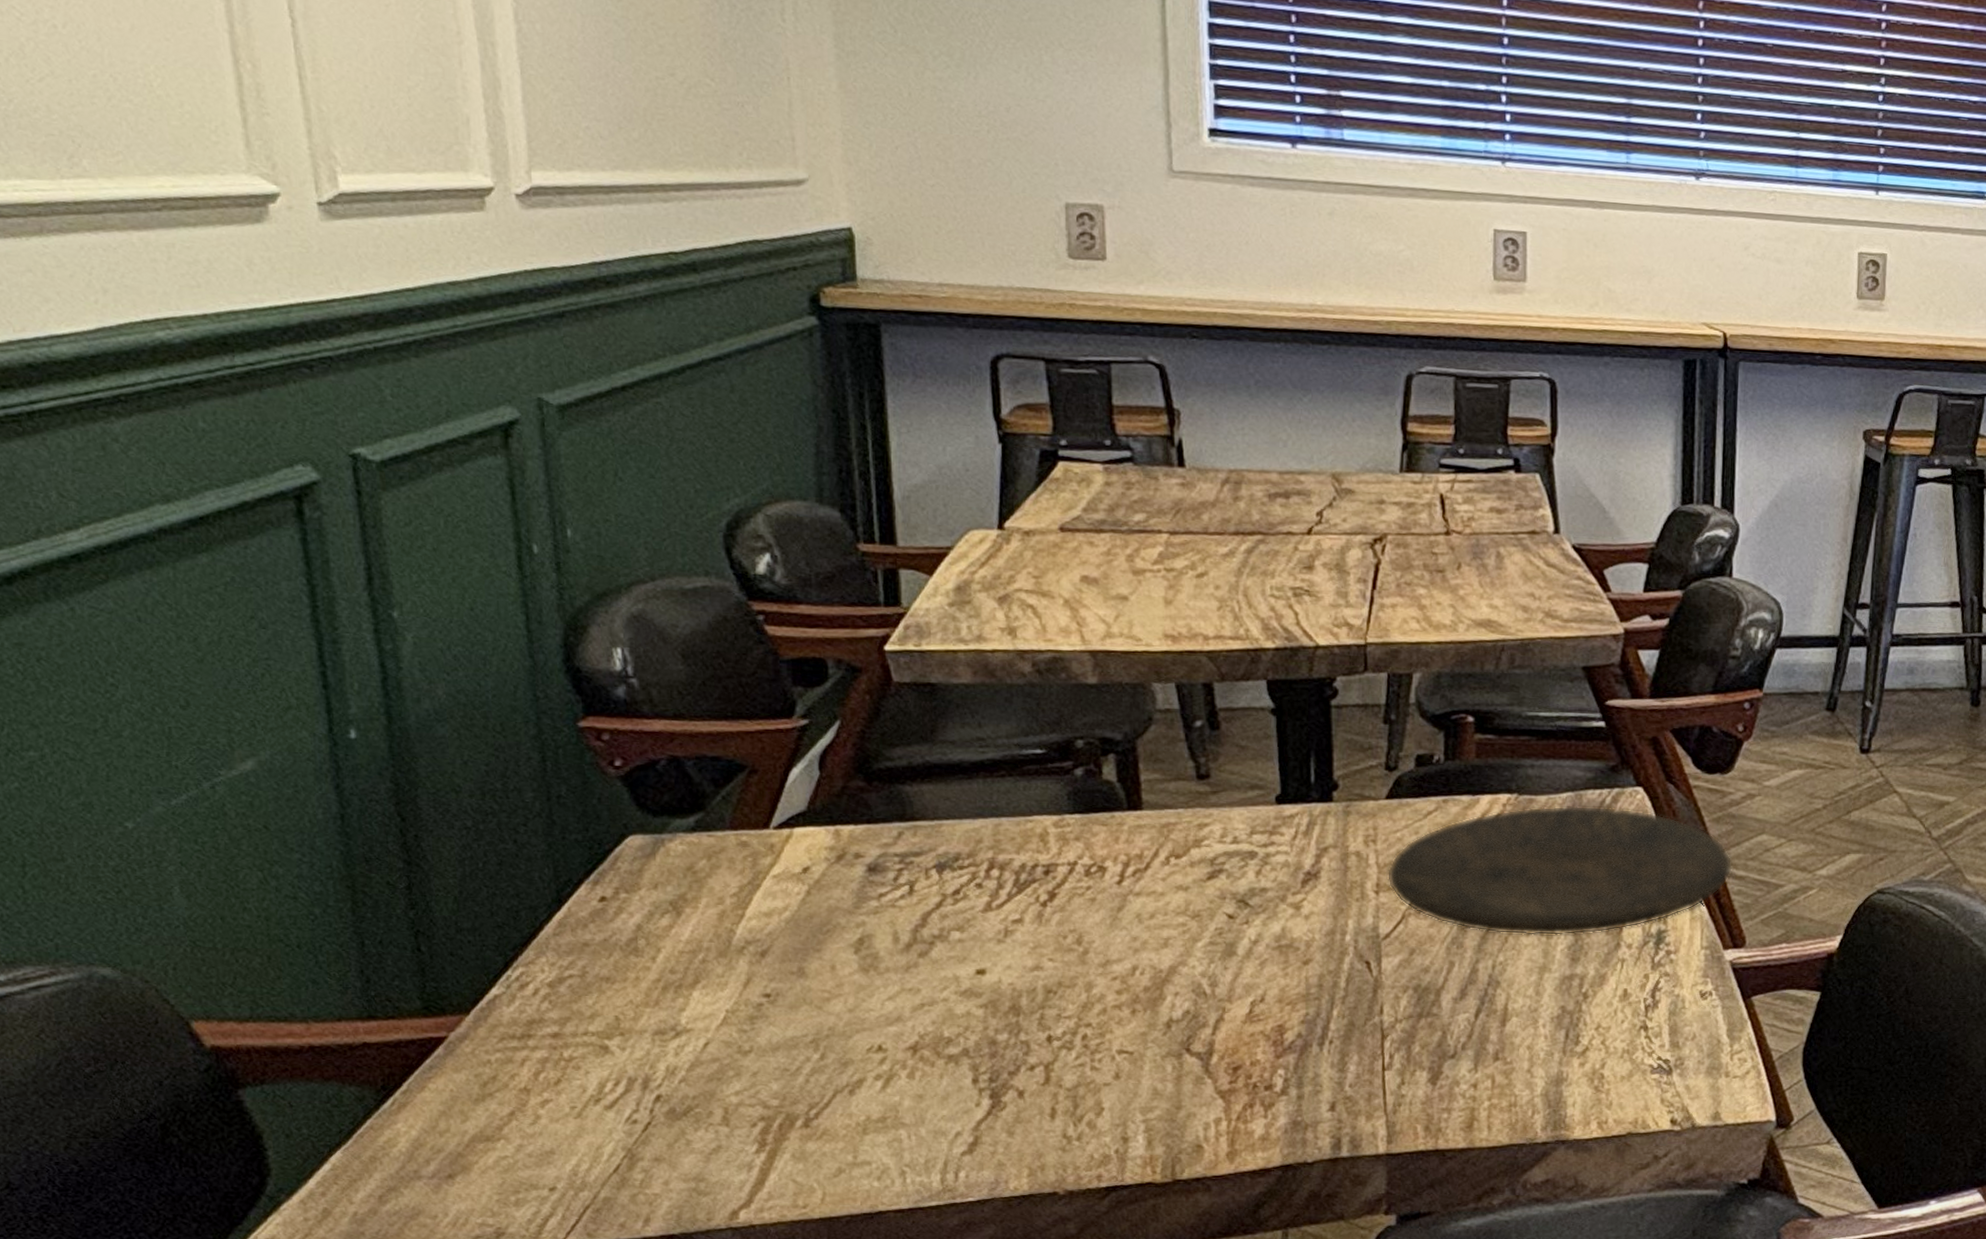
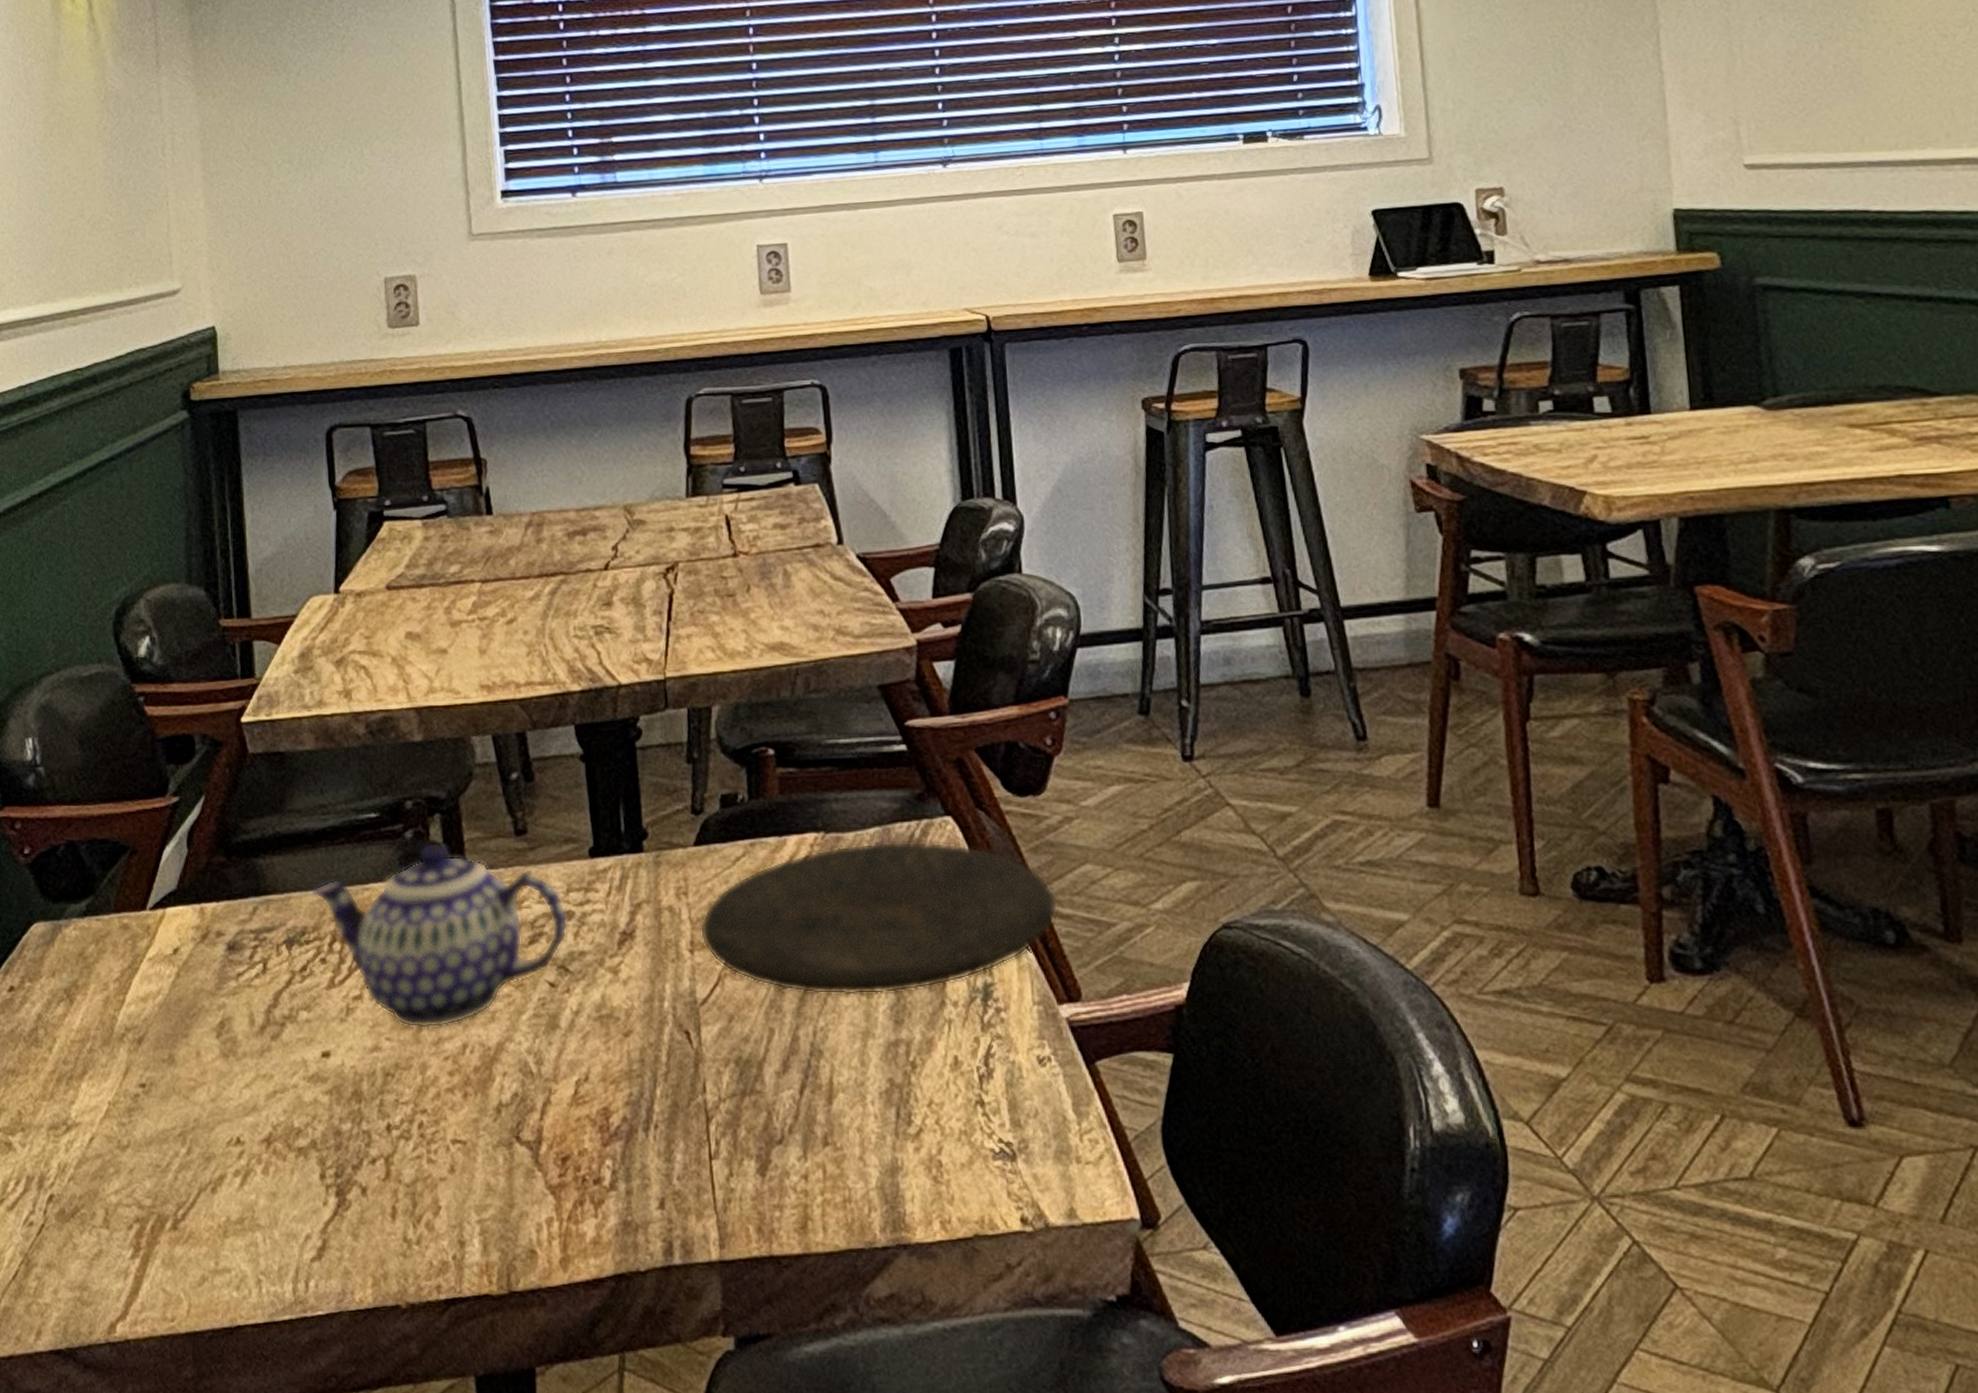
teapot: none [967,780,1250,951] -> present [312,842,568,1028]

